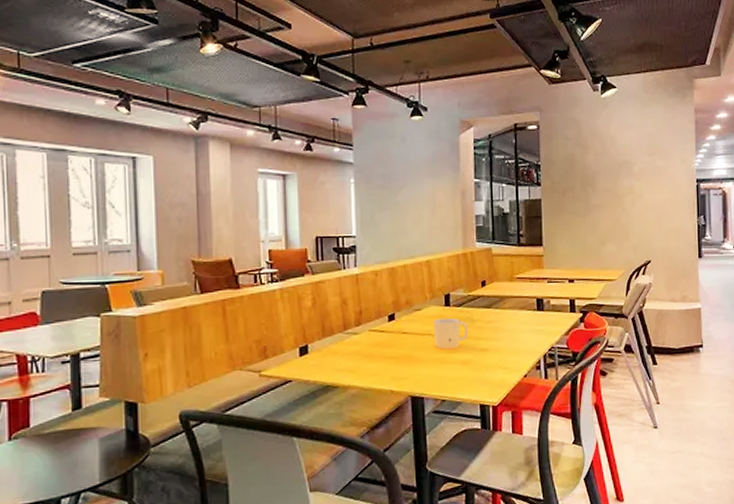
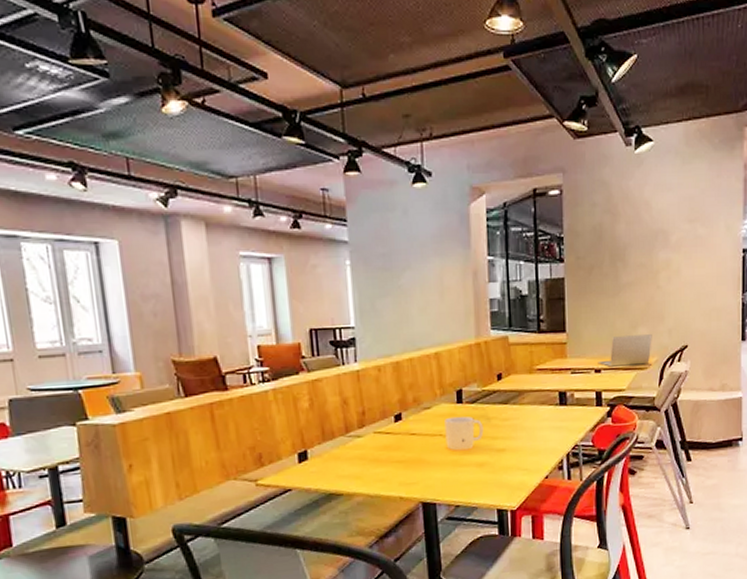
laptop: none [571,250,619,278] -> present [597,334,652,367]

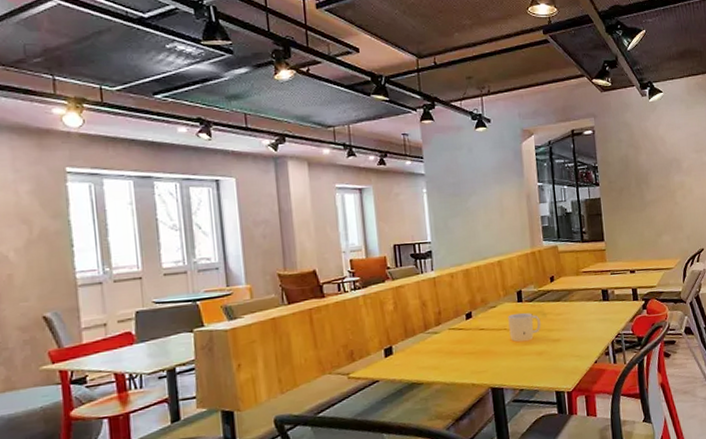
laptop: present [597,334,652,367] -> none [632,241,675,268]

